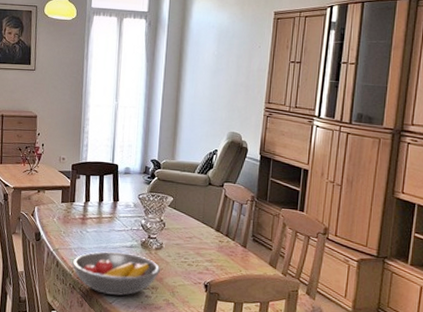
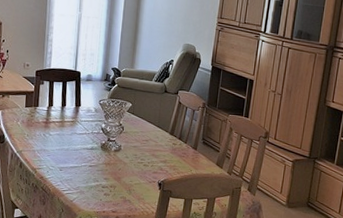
fruit bowl: present [72,251,161,296] -> none [35,153,119,194]

